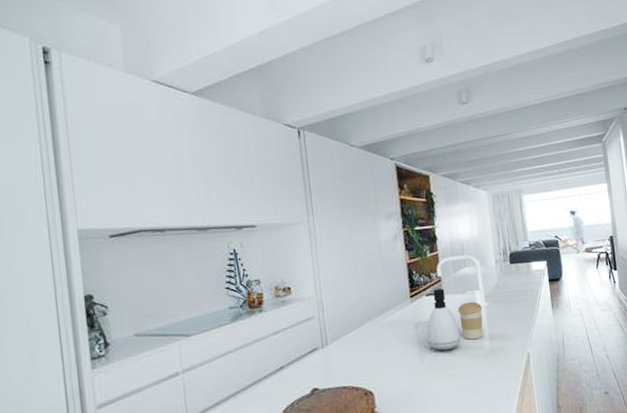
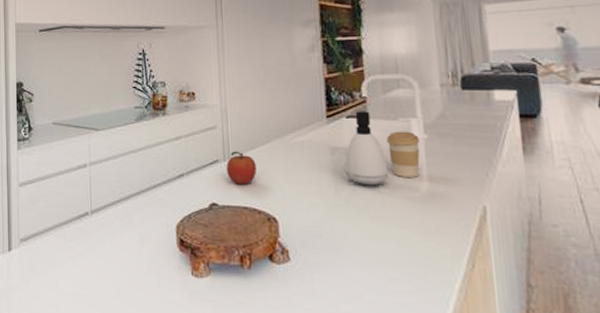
fruit: none [324,337,353,368] -> present [226,151,256,184]

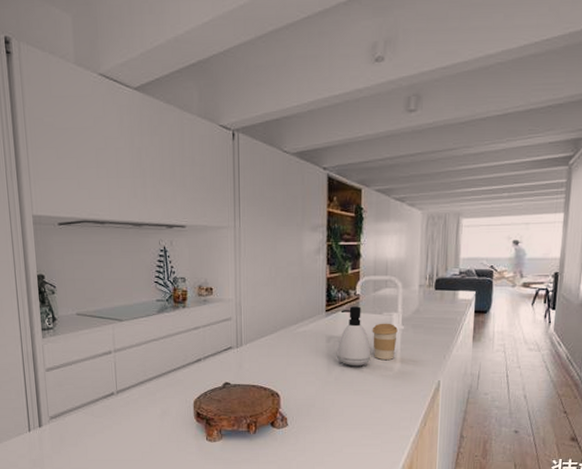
fruit: present [226,151,256,184] -> none [238,339,264,367]

